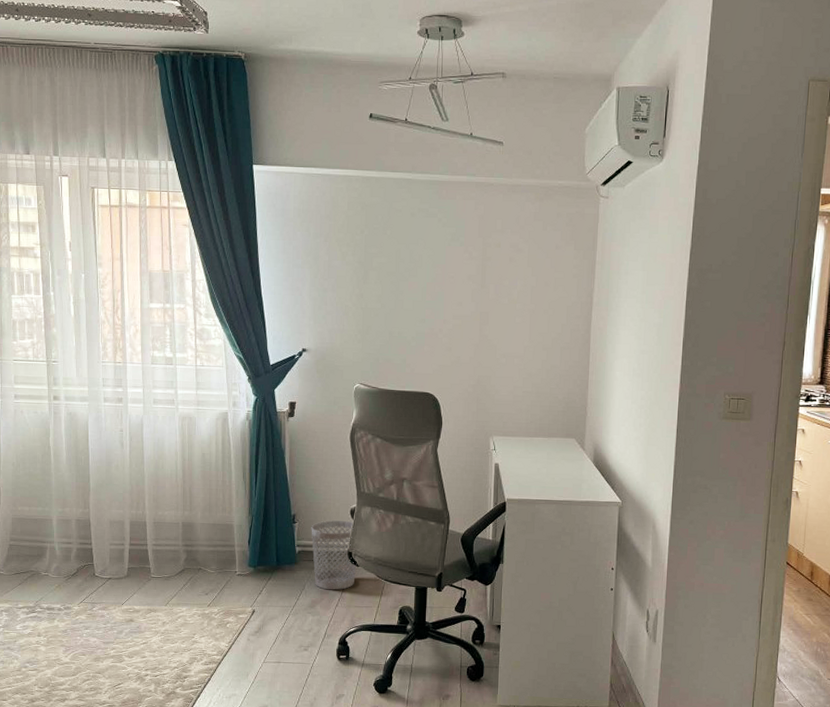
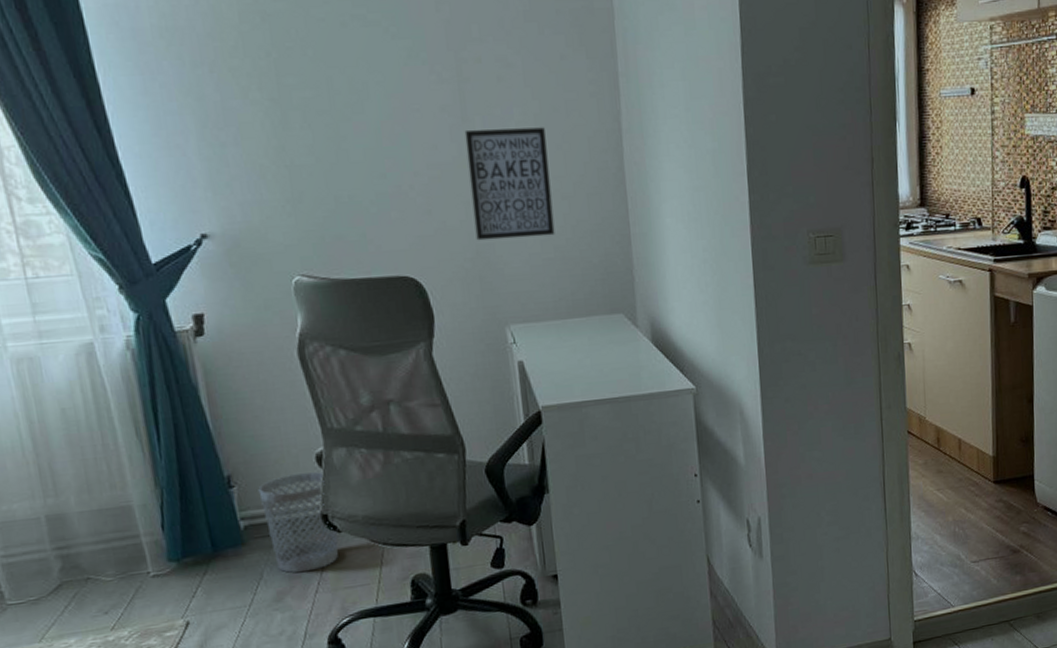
wall art: none [479,293,537,375] -> present [464,127,555,241]

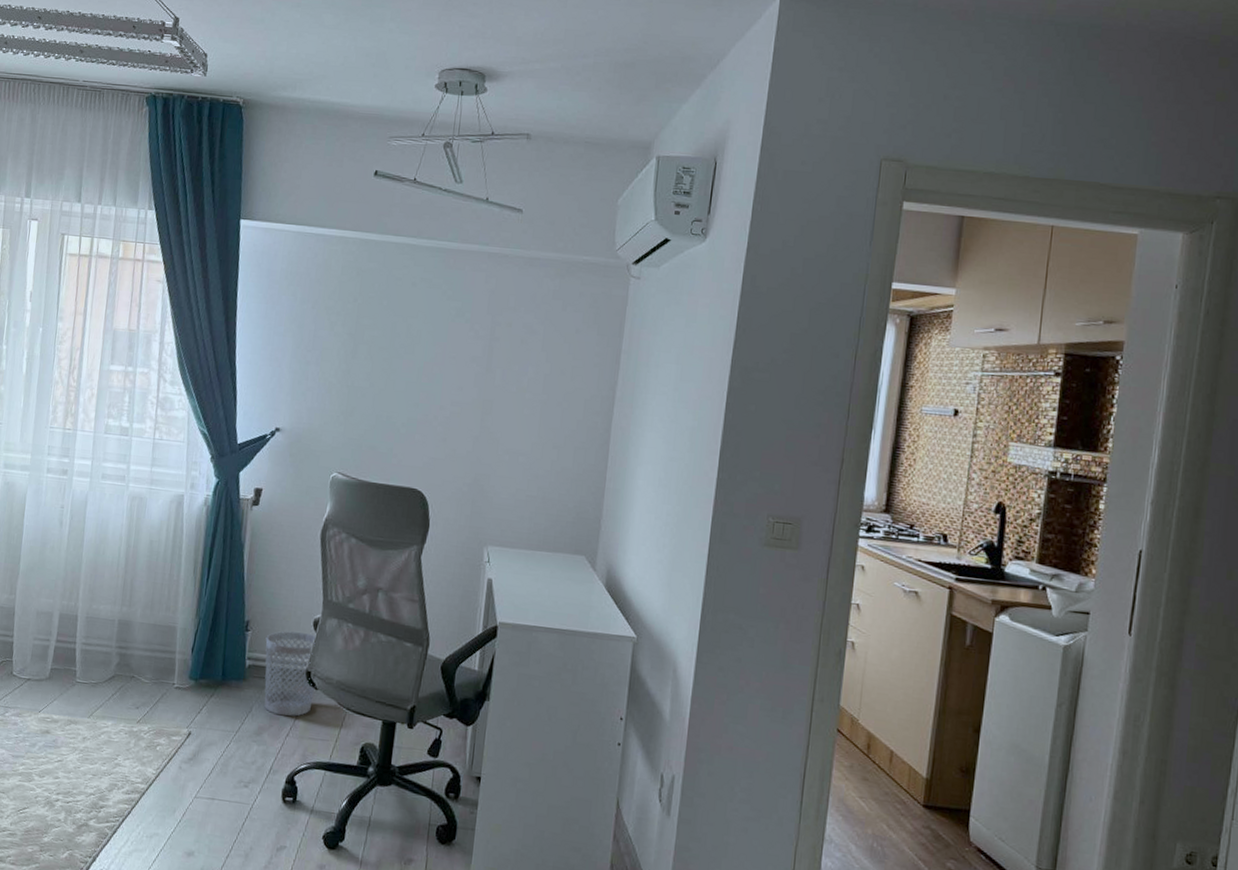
wall art: present [464,127,555,241] -> none [477,378,551,477]

